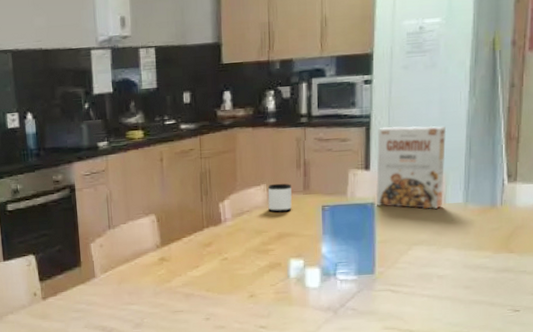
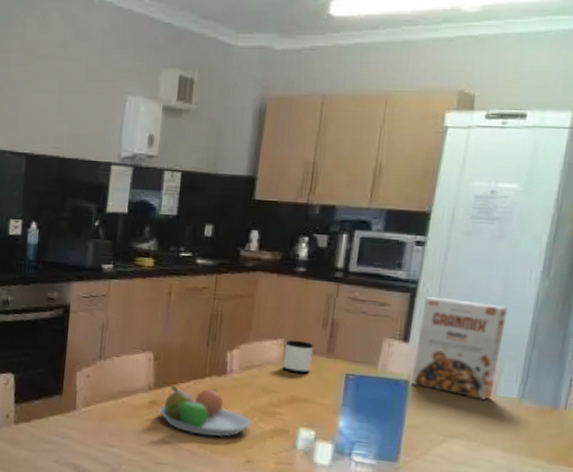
fruit bowl: none [168,237,249,281] -> present [158,386,251,438]

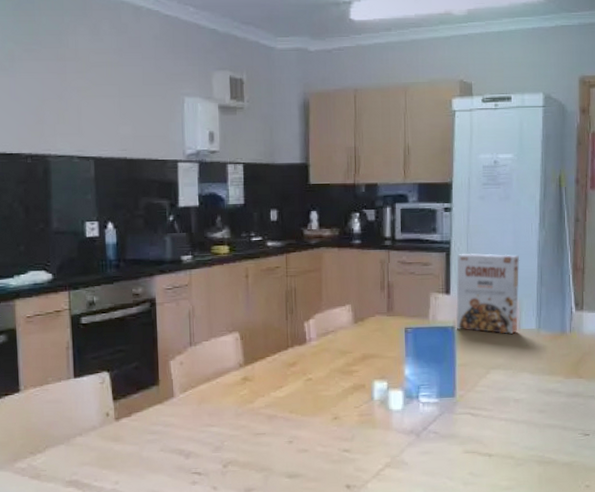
fruit bowl: present [158,386,251,438] -> none [250,357,333,402]
mug: present [282,340,313,374] -> none [352,304,376,333]

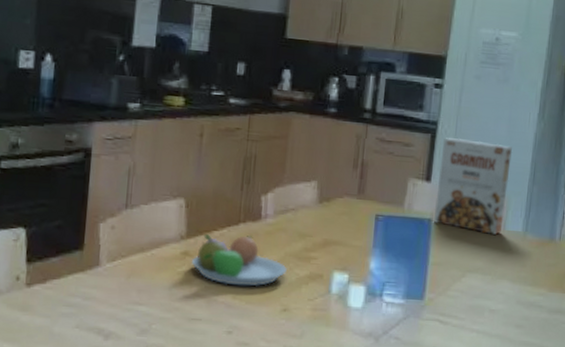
fruit bowl: none [250,357,333,402] -> present [191,234,287,287]

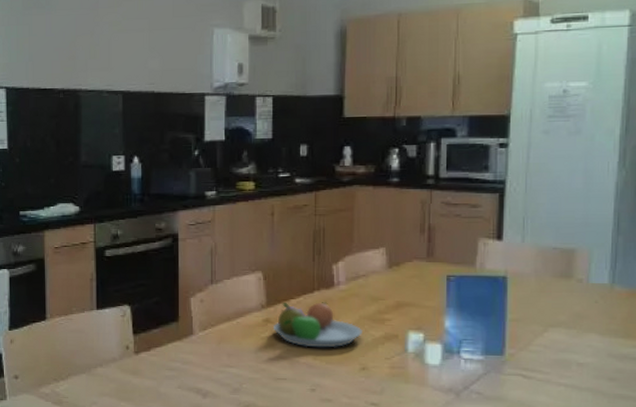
cereal box: present [434,137,513,235] -> none [508,194,592,288]

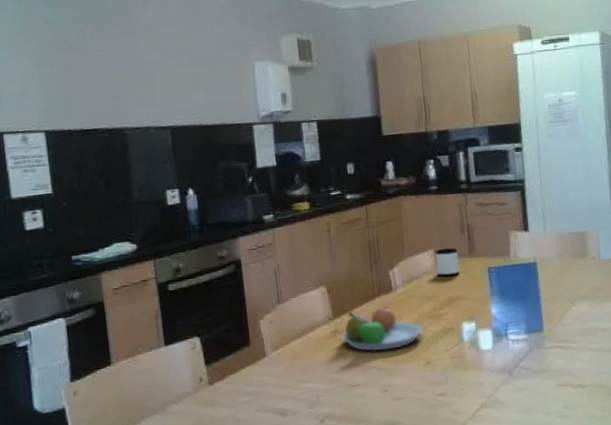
mug: none [386,248,413,279] -> present [435,248,460,277]

